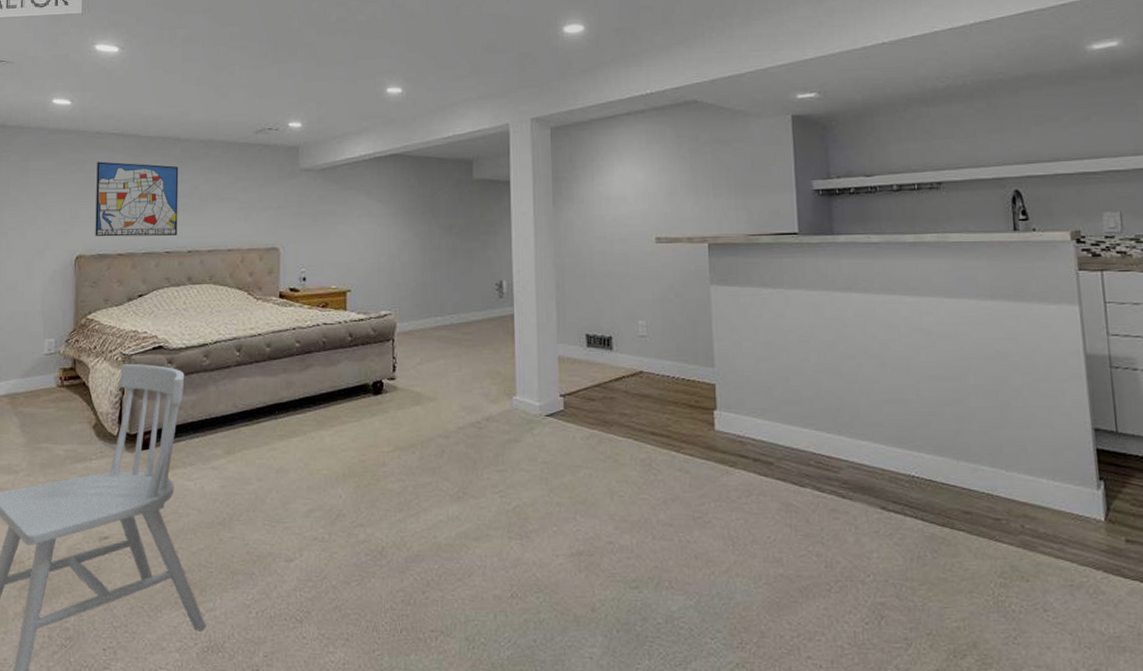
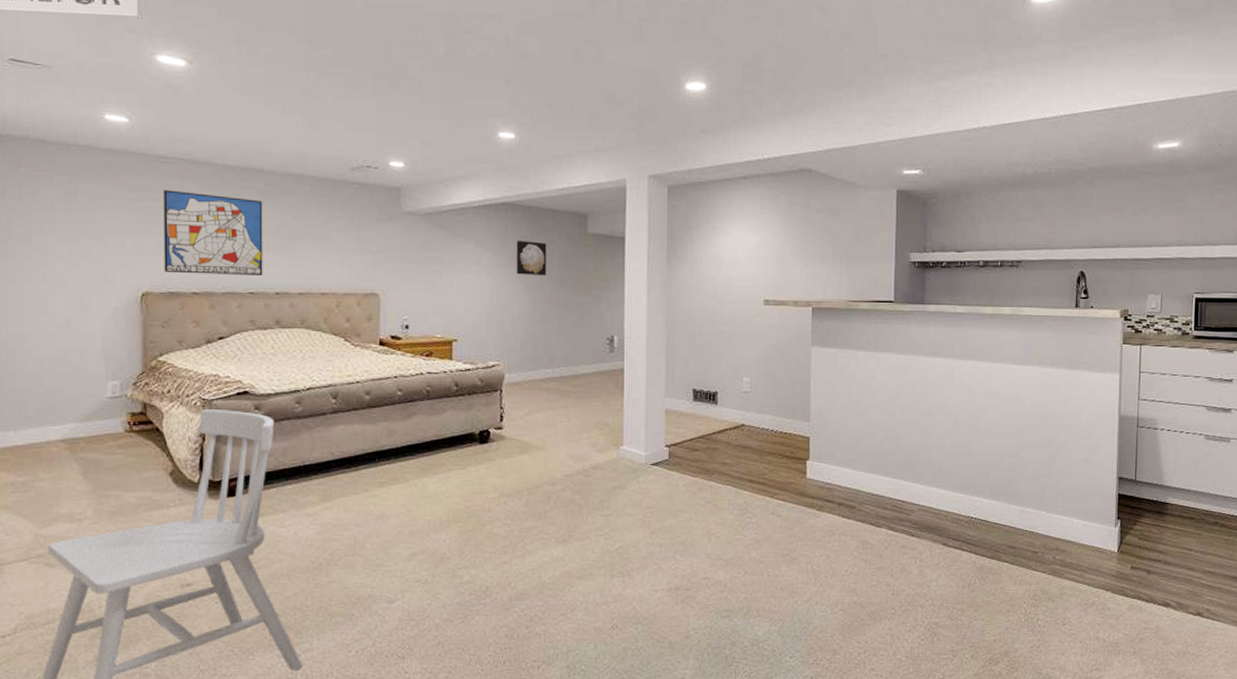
wall art: none [405,190,435,224] -> present [516,241,547,276]

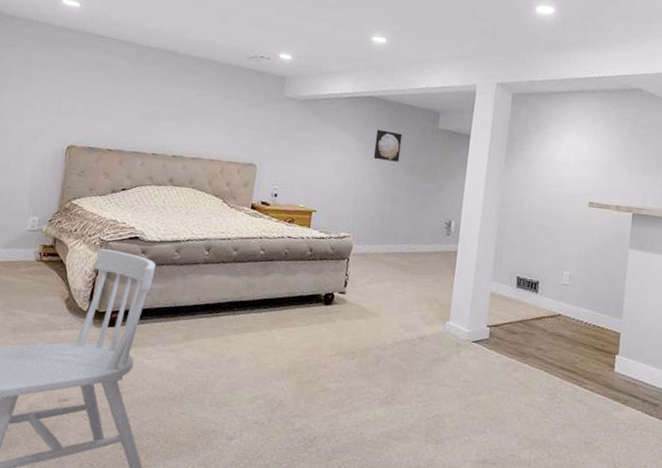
wall art: present [163,190,263,275] -> none [88,63,174,140]

